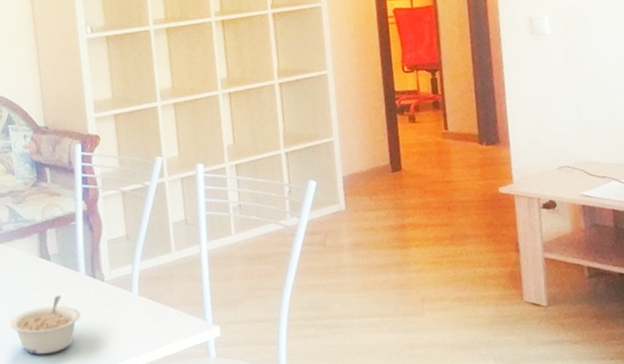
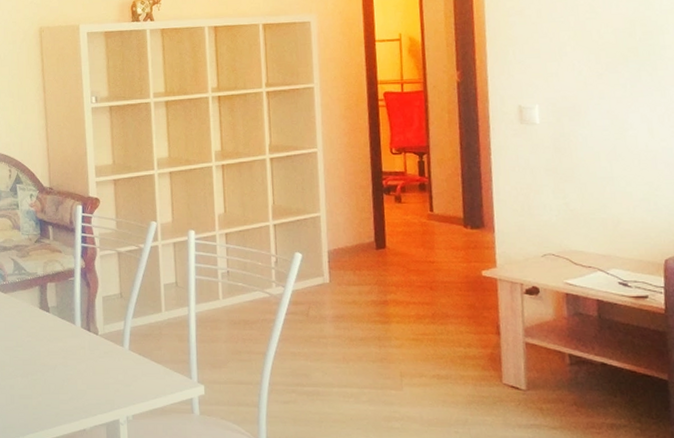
legume: present [9,295,80,355] -> none [10,345,75,399]

